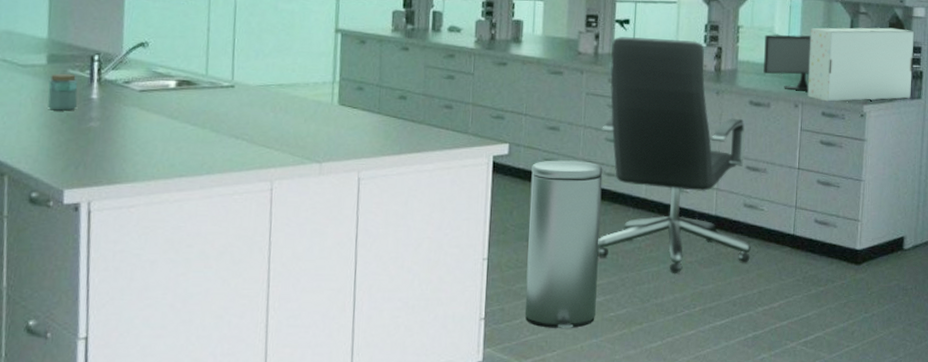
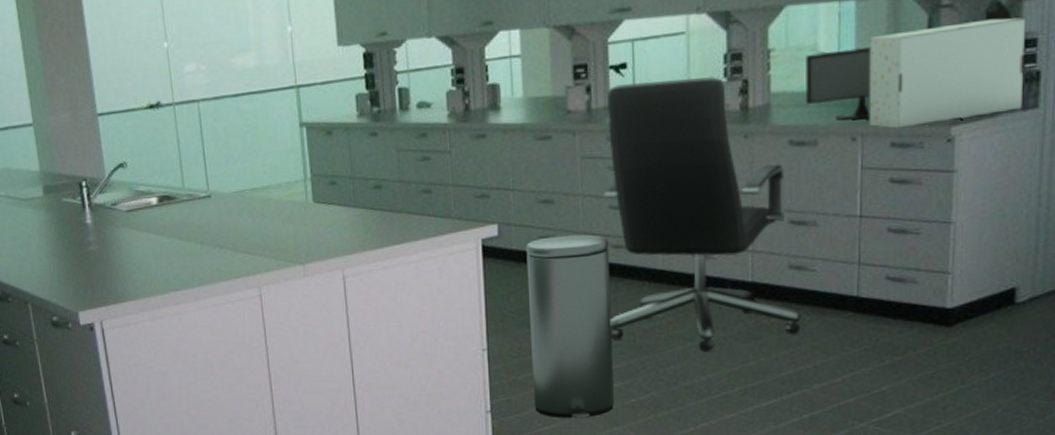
peanut butter: present [47,73,78,111] -> none [48,202,75,239]

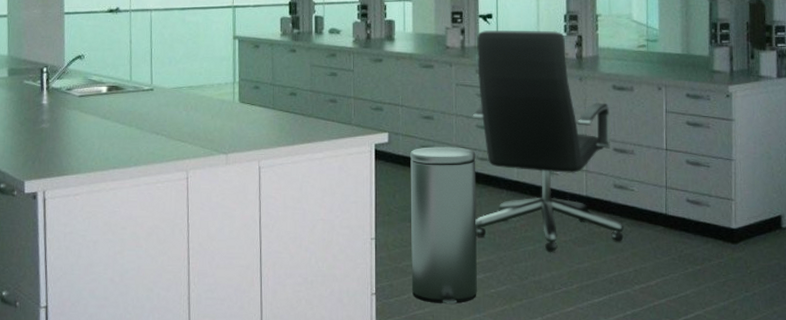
computer monitor: present [804,47,872,121] -> none [622,20,671,74]
storage box: present [869,17,1025,129] -> none [669,8,778,84]

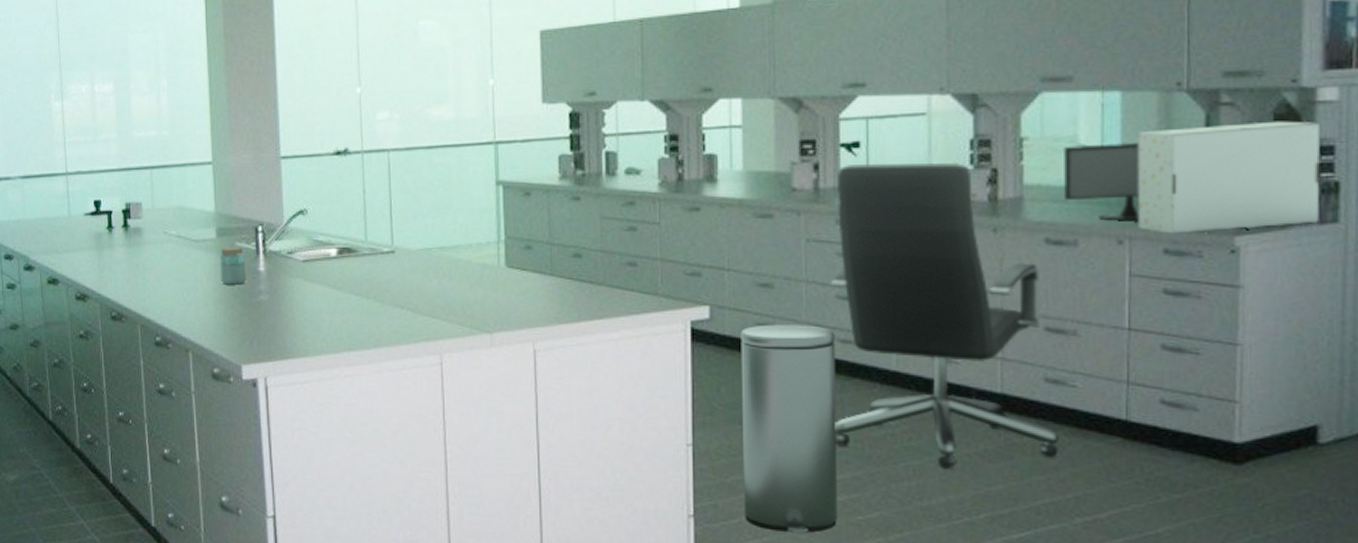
peanut butter: none [9,84,32,115] -> present [220,246,246,285]
computer monitor: none [622,20,671,74] -> present [1062,143,1140,222]
storage box: none [669,8,778,84] -> present [1137,121,1320,234]

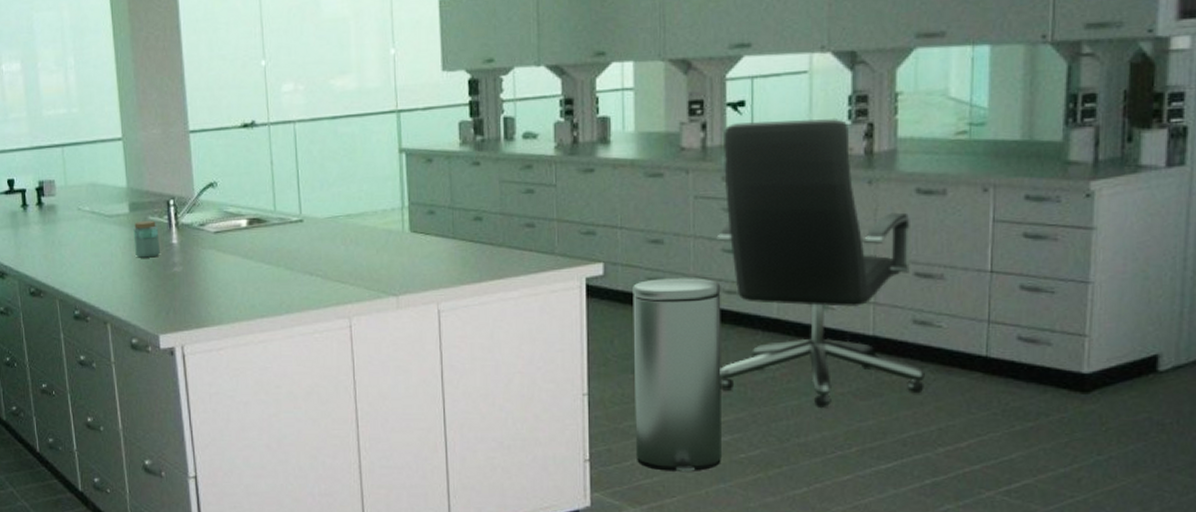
computer monitor: present [1062,143,1140,222] -> none [934,95,1006,171]
storage box: present [1137,121,1320,234] -> none [1002,69,1171,181]

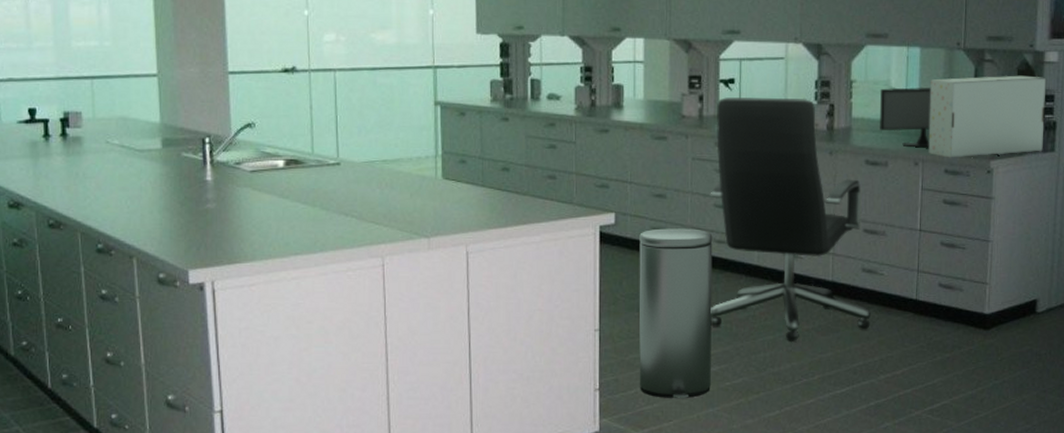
peanut butter: present [133,220,160,258] -> none [165,156,193,194]
computer monitor: none [934,95,1006,171] -> present [879,87,932,148]
storage box: none [1002,69,1171,181] -> present [928,75,1046,158]

